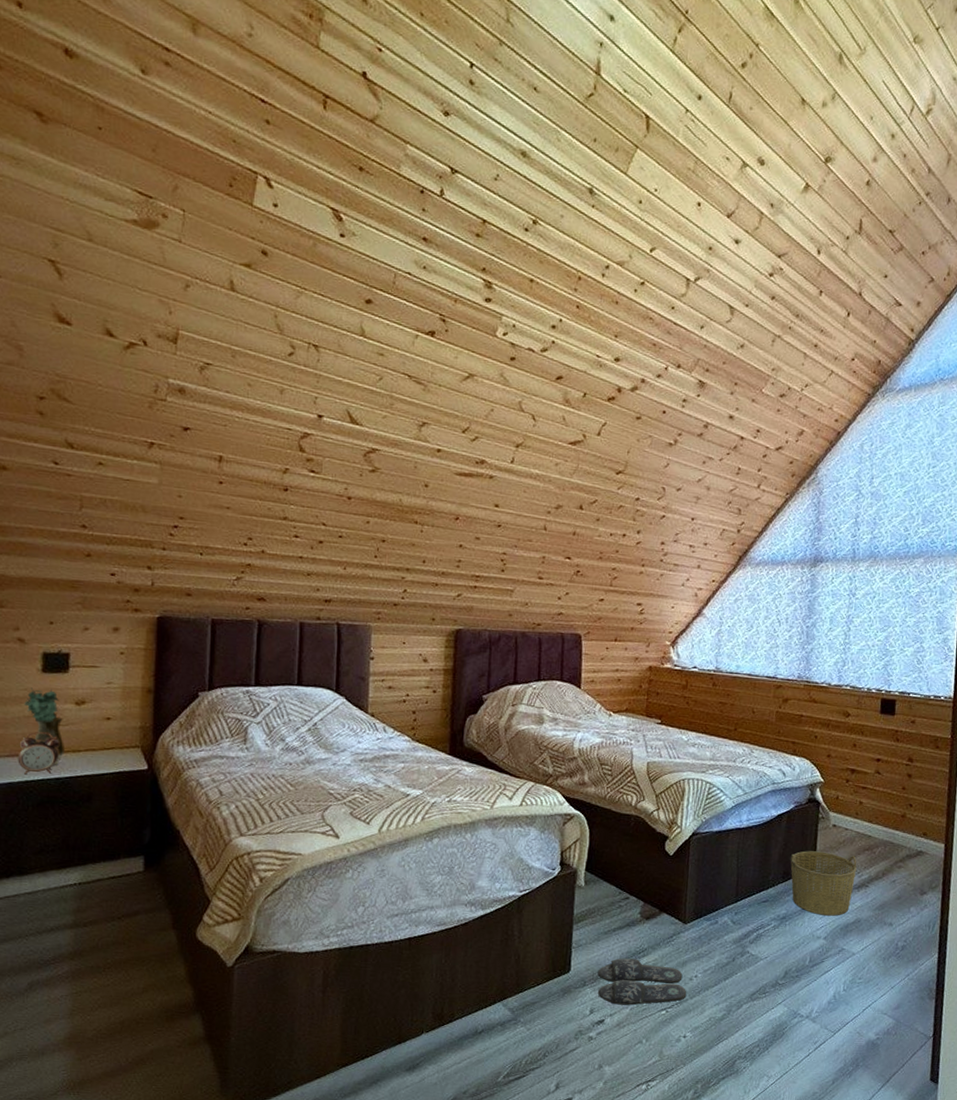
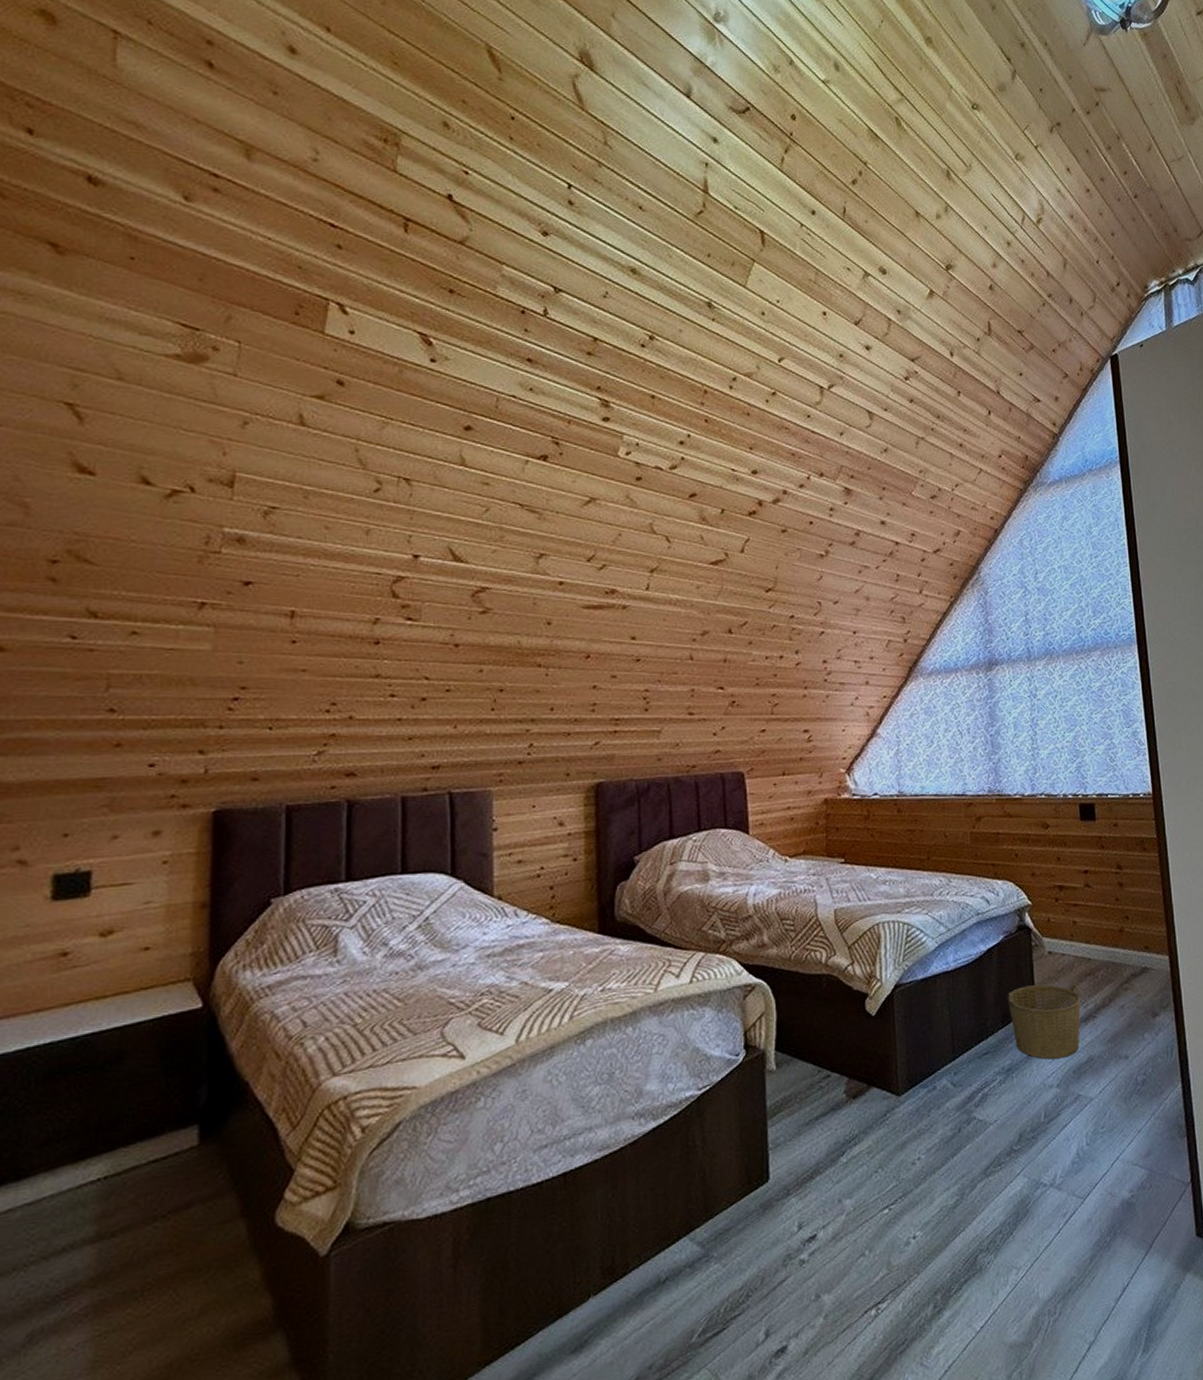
alarm clock: present [18,732,60,775] -> none [15,978,78,1040]
vase: present [24,687,64,765] -> none [26,920,83,1021]
slippers: present [597,958,687,1005] -> none [802,1149,911,1213]

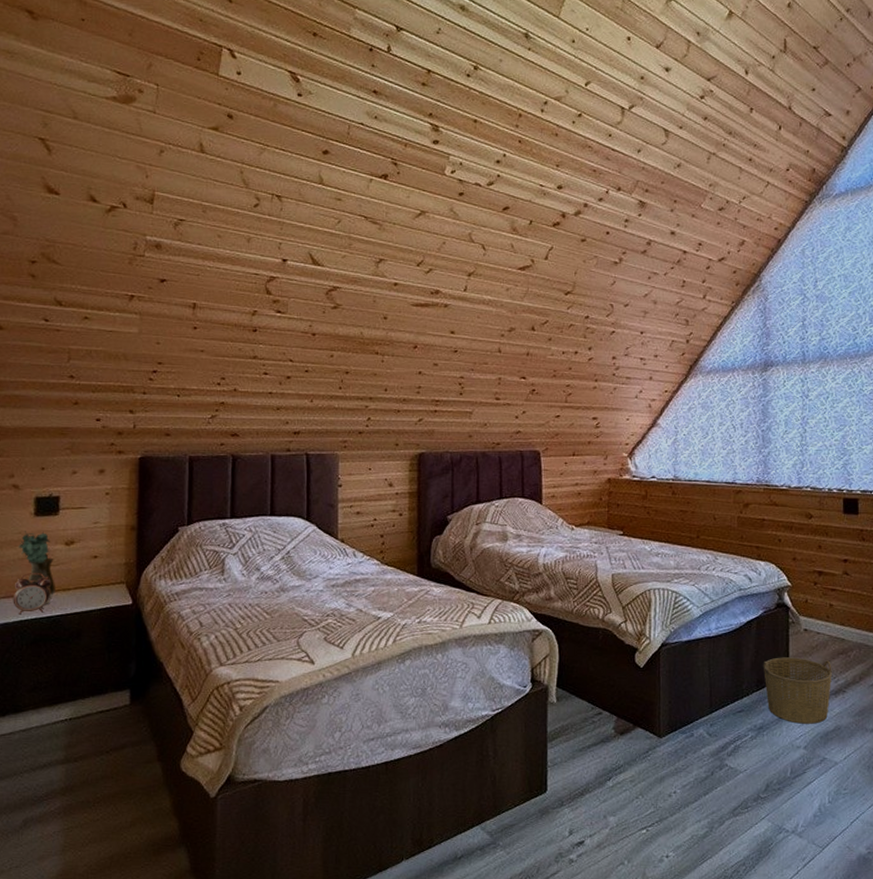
alarm clock: none [15,978,78,1040] -> present [13,573,52,615]
vase: none [26,920,83,1021] -> present [19,531,55,604]

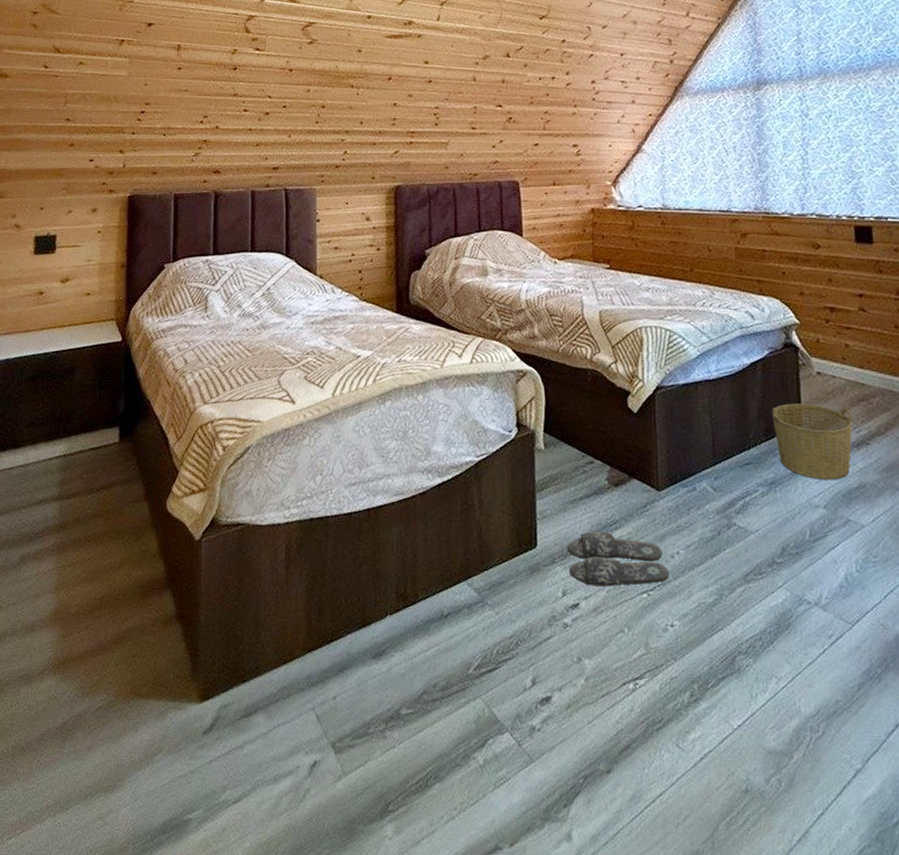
alarm clock: present [13,573,52,615] -> none [14,310,48,351]
vase: present [19,531,55,604] -> none [19,269,52,341]
slippers: none [575,776,667,825] -> present [567,531,670,587]

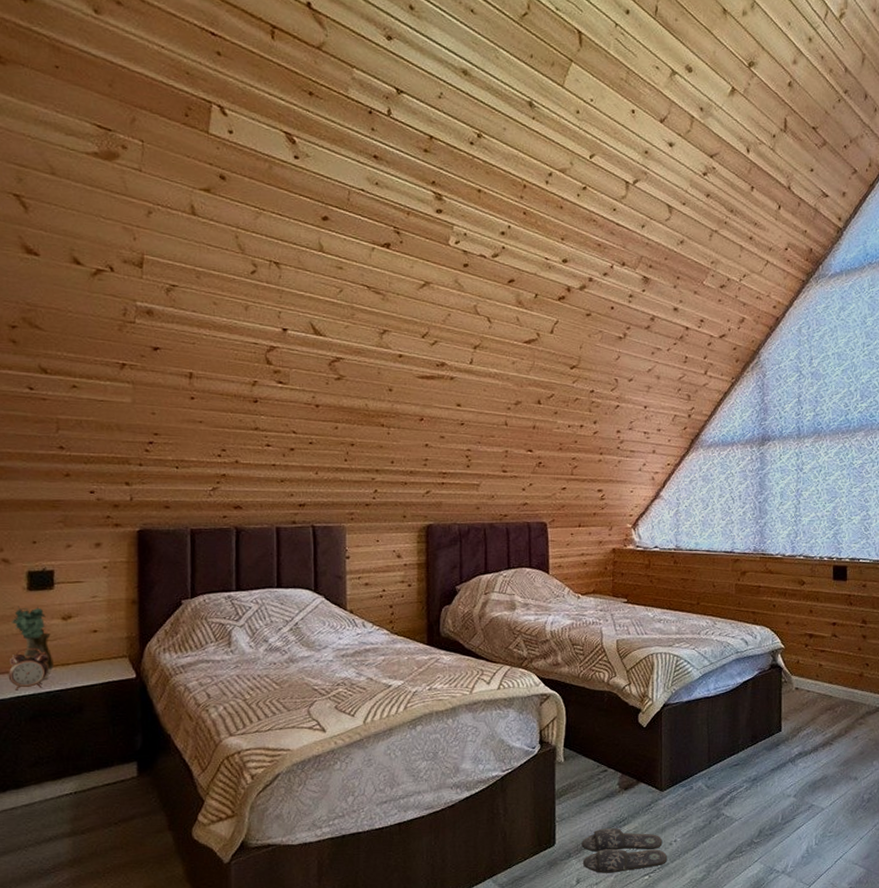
alarm clock: none [14,310,48,351] -> present [8,648,50,691]
vase: none [19,269,52,341] -> present [12,606,54,679]
basket: present [771,403,852,480] -> none [757,714,820,775]

